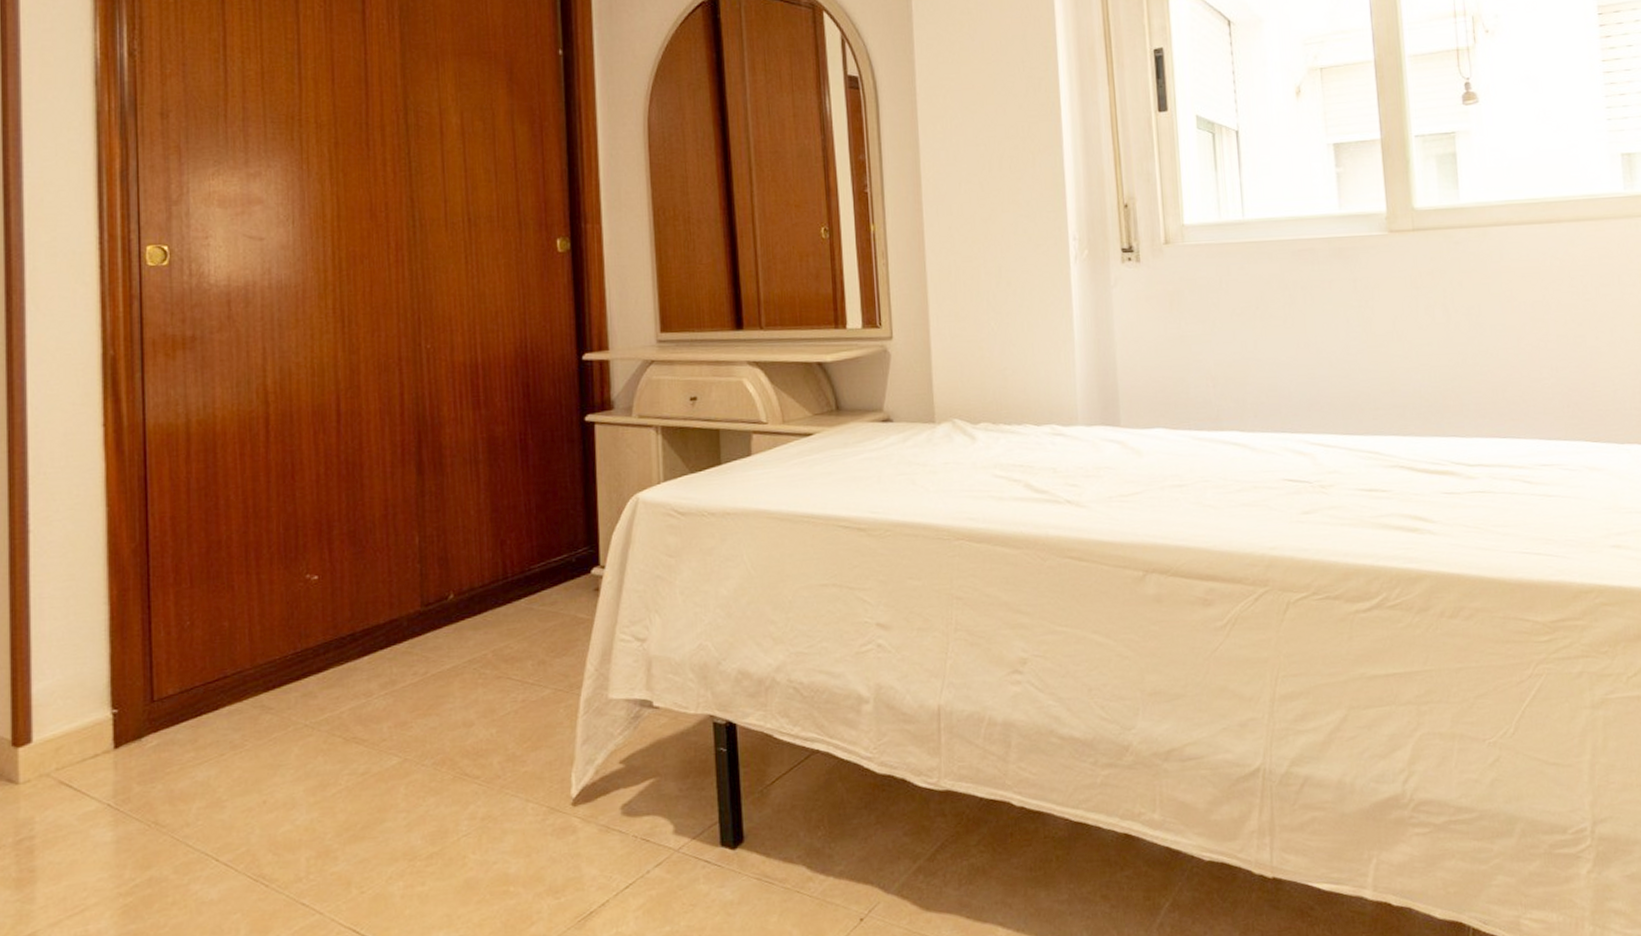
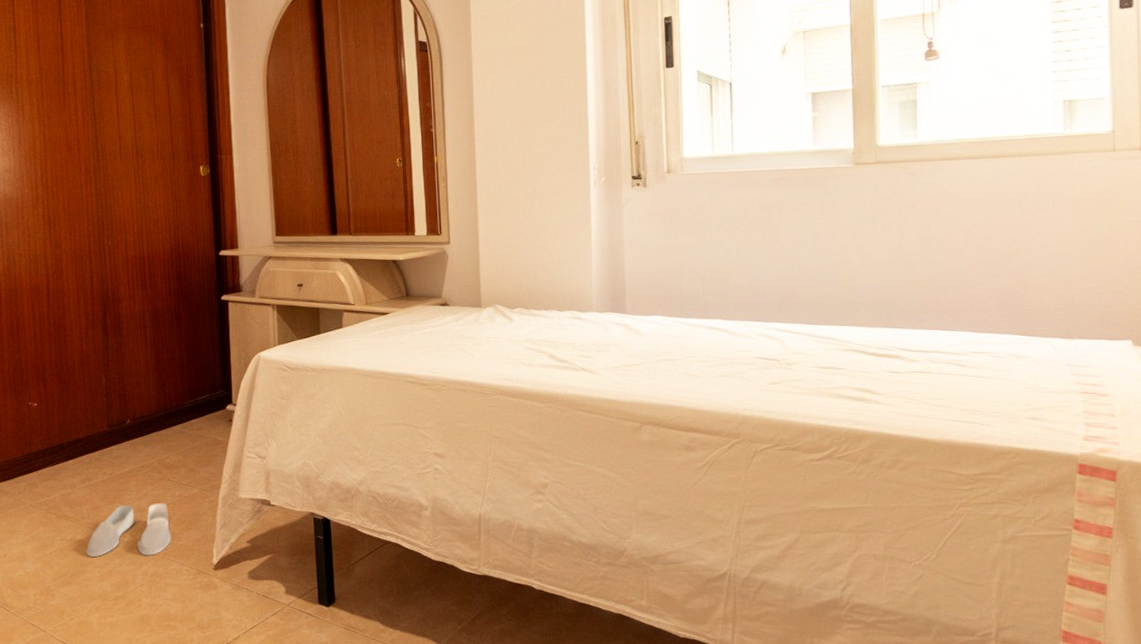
slippers: none [386,712,512,798] -> present [86,503,172,557]

